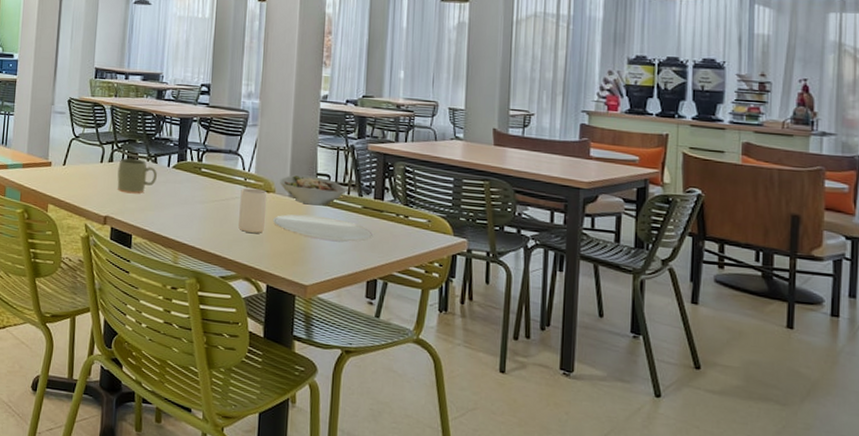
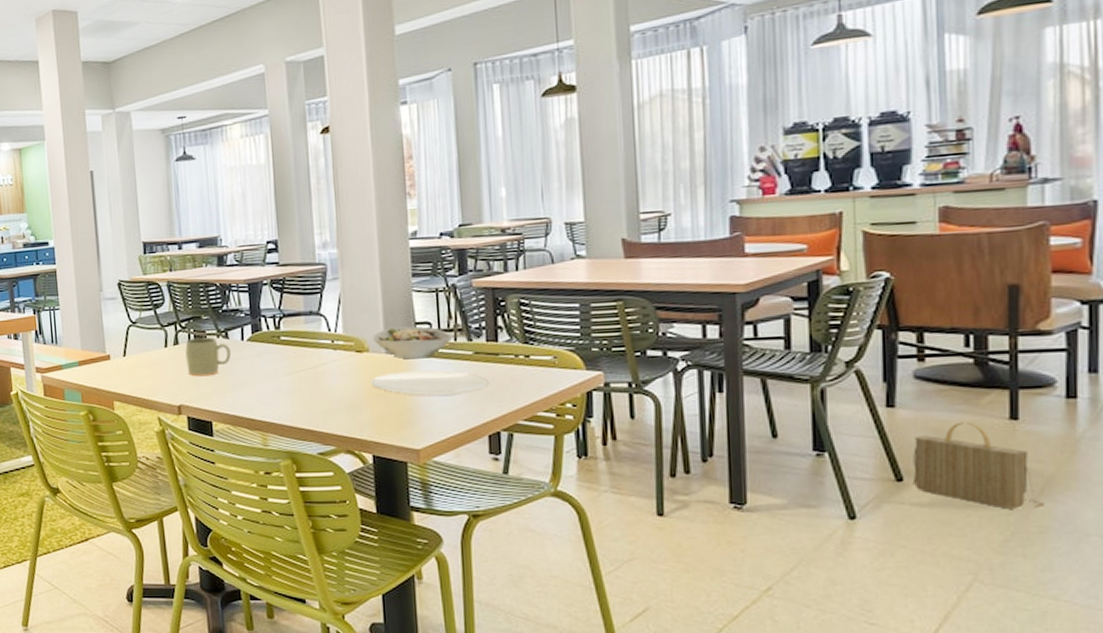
cup: present [238,187,268,233] -> none [329,350,362,400]
shopping bag: none [707,324,810,408] -> present [912,421,1045,509]

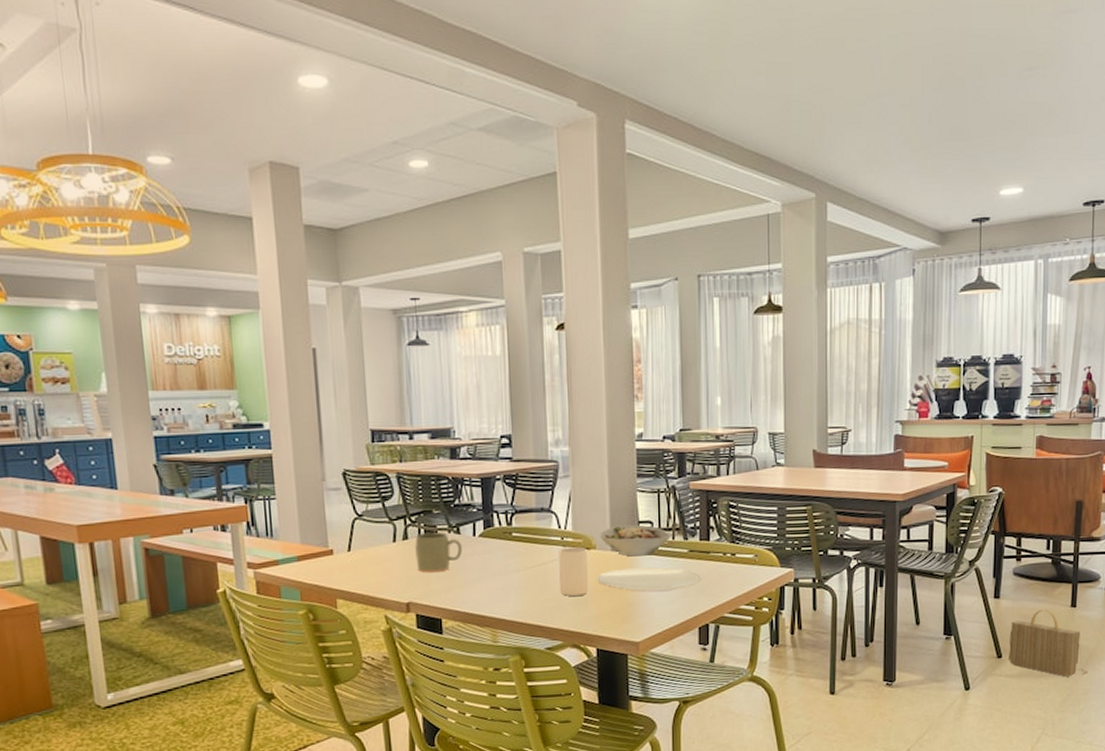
cup: none [329,350,362,400] -> present [558,547,589,596]

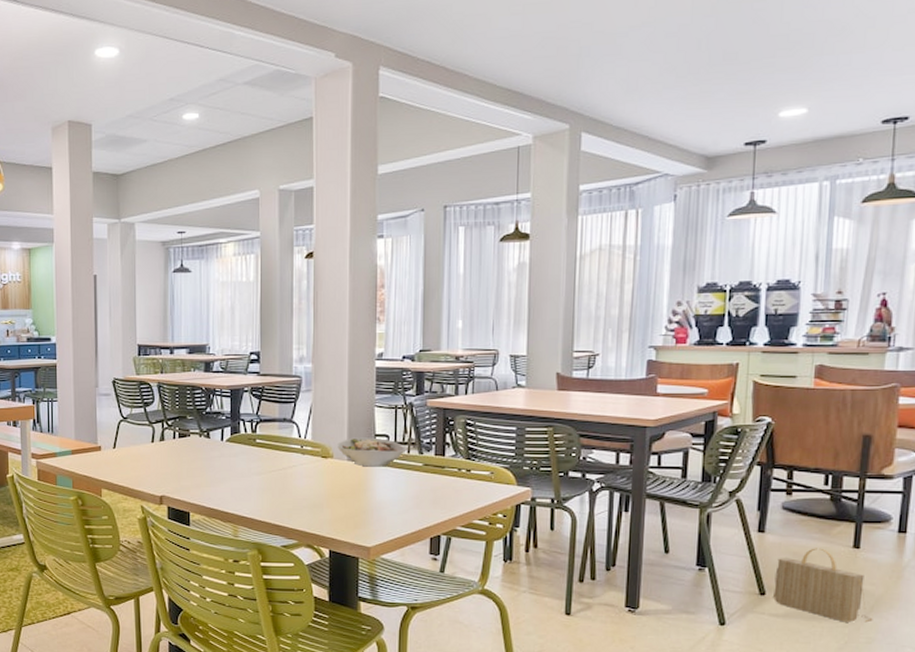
mug: present [415,532,462,573] -> none [170,435,210,471]
cup: present [558,547,589,596] -> none [298,455,325,500]
plate: present [596,566,702,593] -> none [332,477,436,502]

